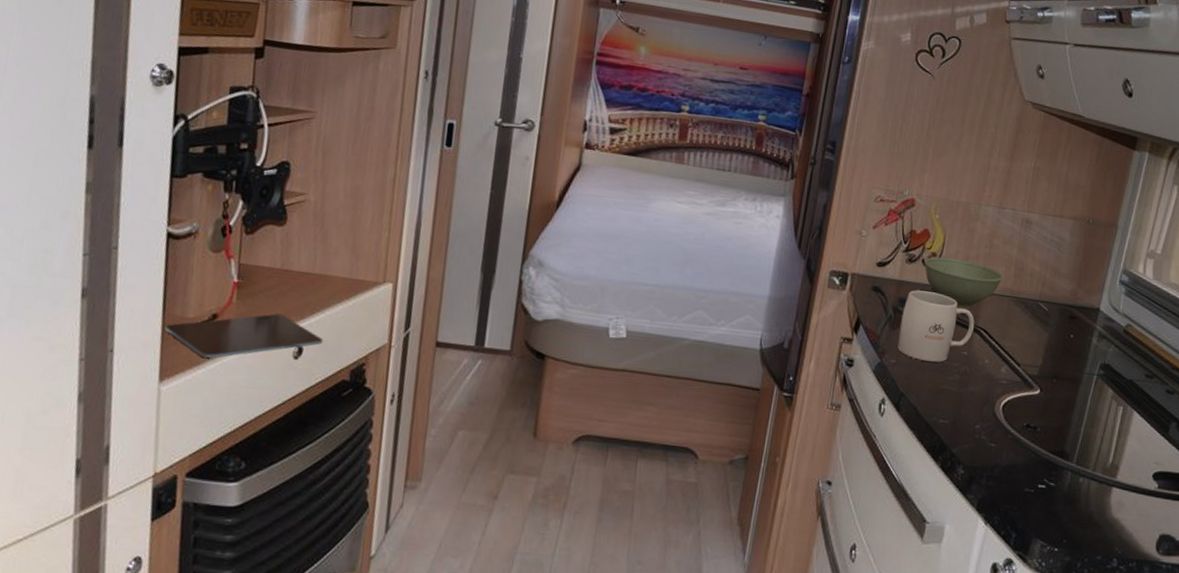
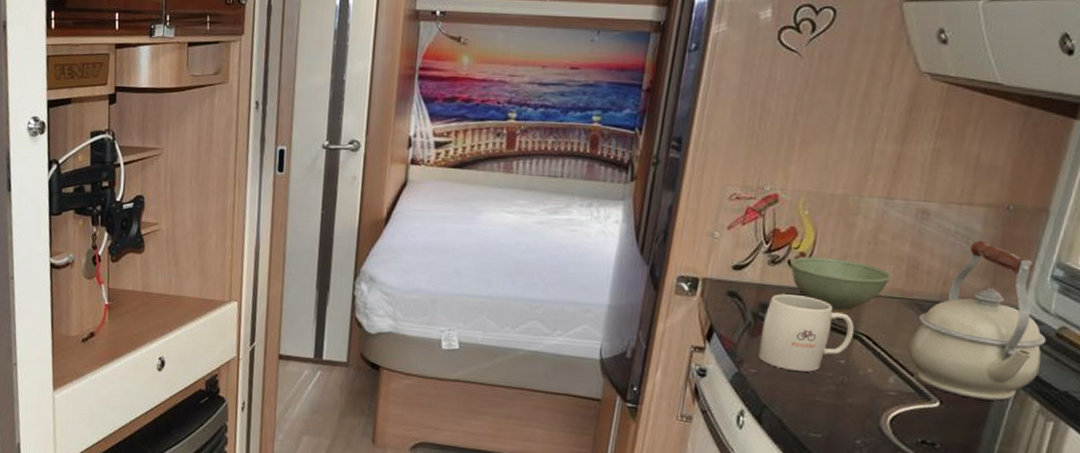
tablet: present [165,313,324,359] -> none [54,331,181,371]
kettle: none [1016,247,1116,389] -> present [908,240,1046,401]

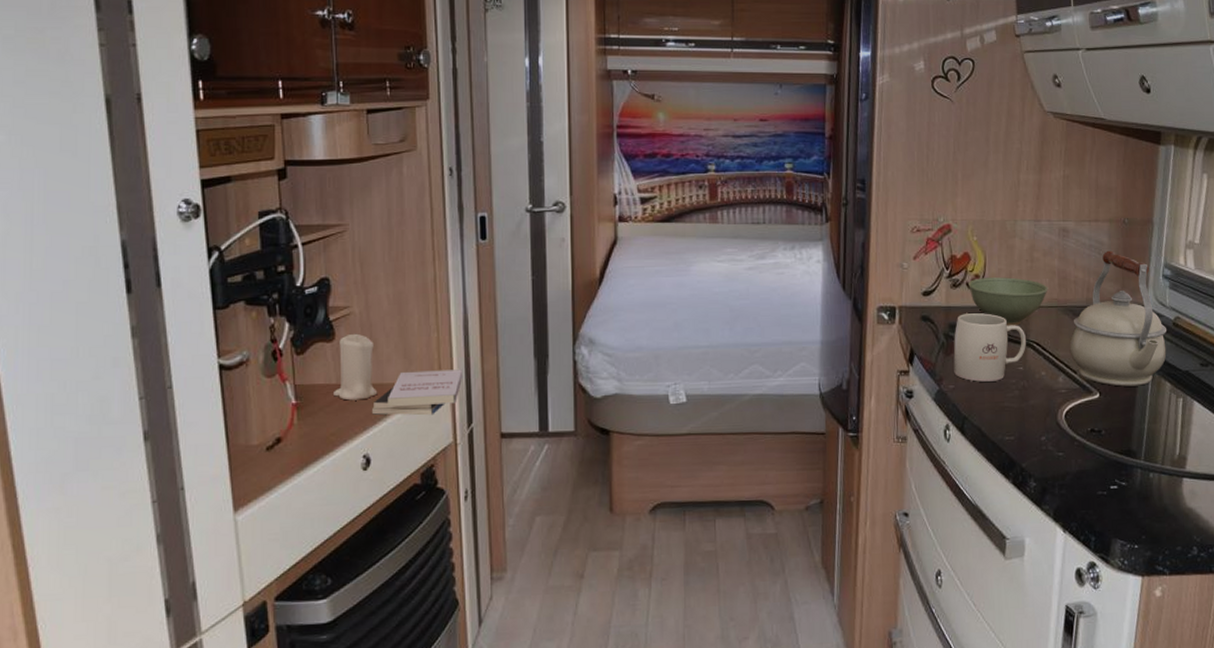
candle: none [138,248,176,309] -> present [332,333,378,401]
books: none [169,287,251,330] -> present [371,369,463,416]

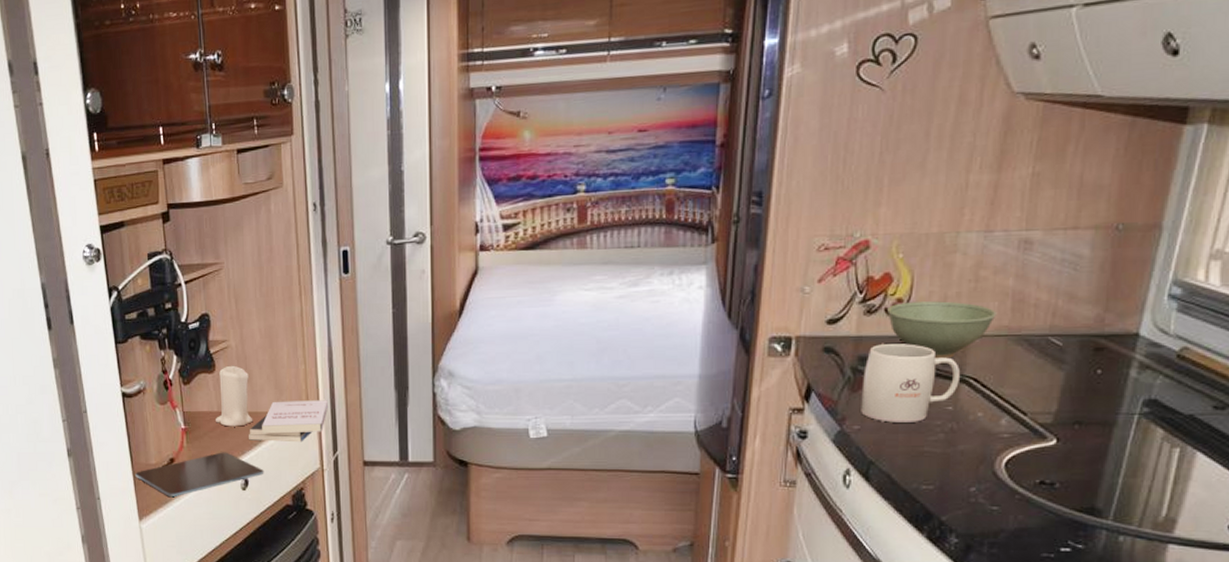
tablet: none [232,428,389,483] -> present [135,452,264,498]
kettle: present [1069,250,1167,387] -> none [1019,265,1166,432]

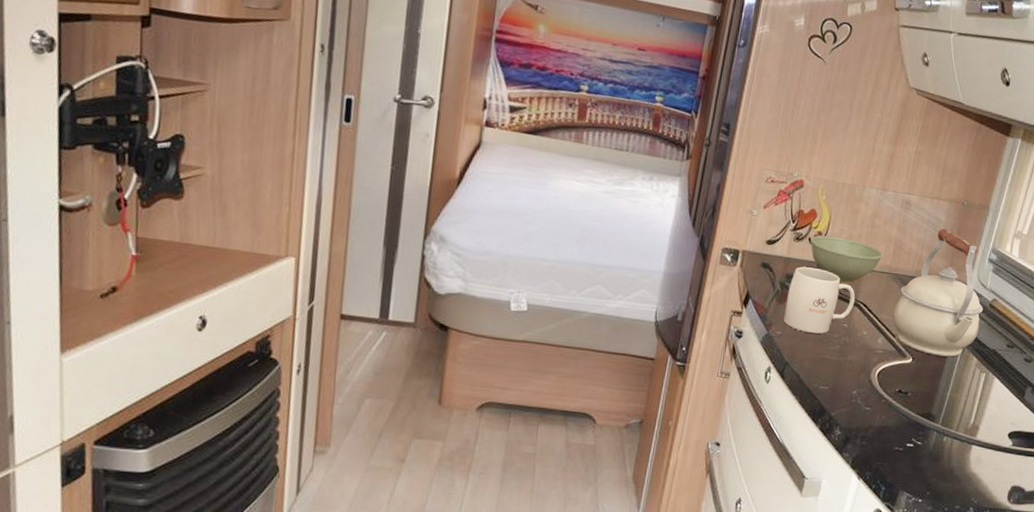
tablet: present [135,452,264,498] -> none [63,286,227,331]
candle: present [215,365,253,427] -> none [175,194,223,263]
books: present [248,400,329,443] -> none [212,240,311,288]
kettle: none [1019,265,1166,432] -> present [892,228,983,357]

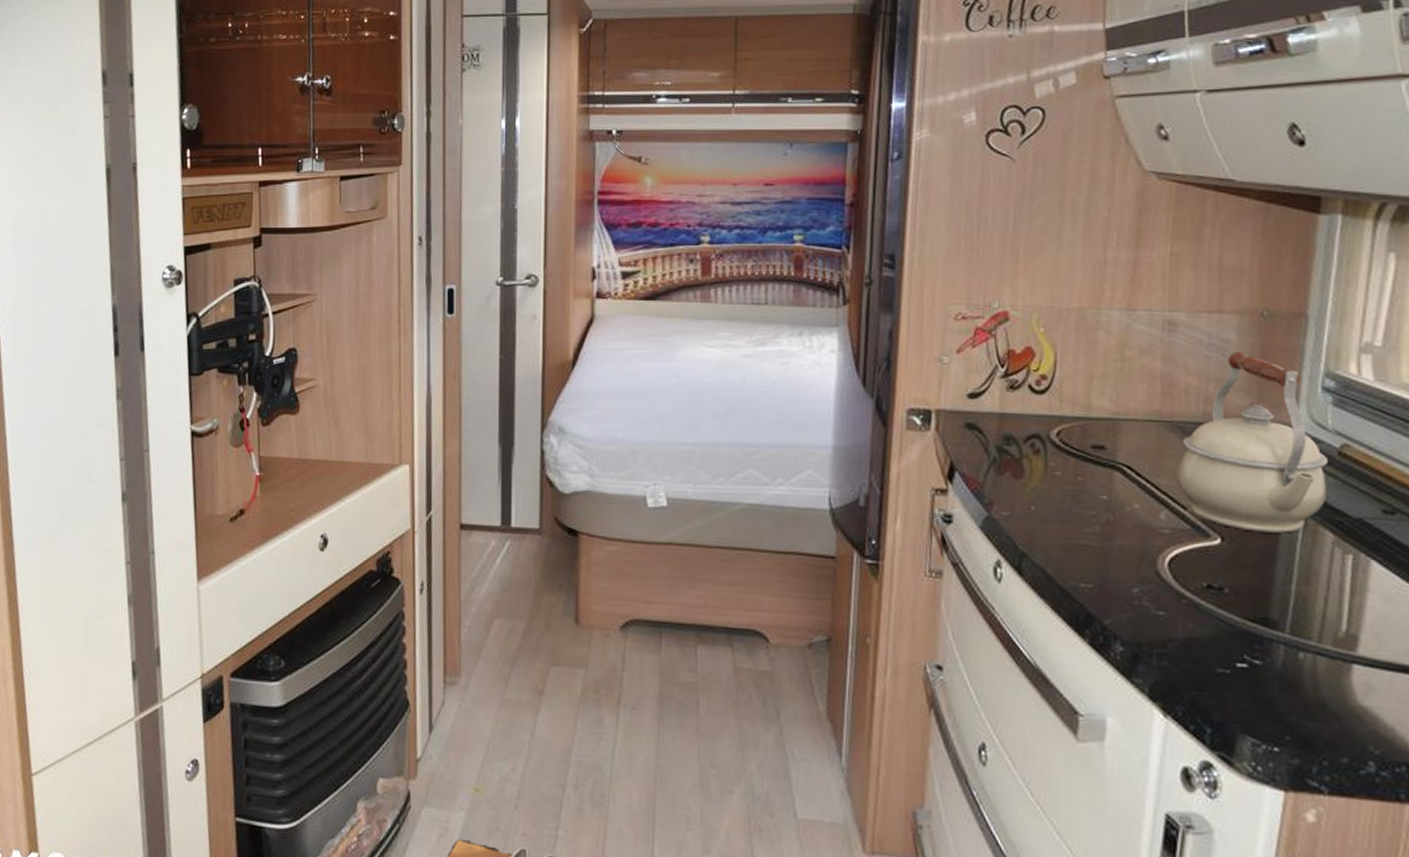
mug: present [783,266,856,334] -> none [1008,423,1114,511]
bowl: present [810,235,884,286] -> none [1031,379,1146,443]

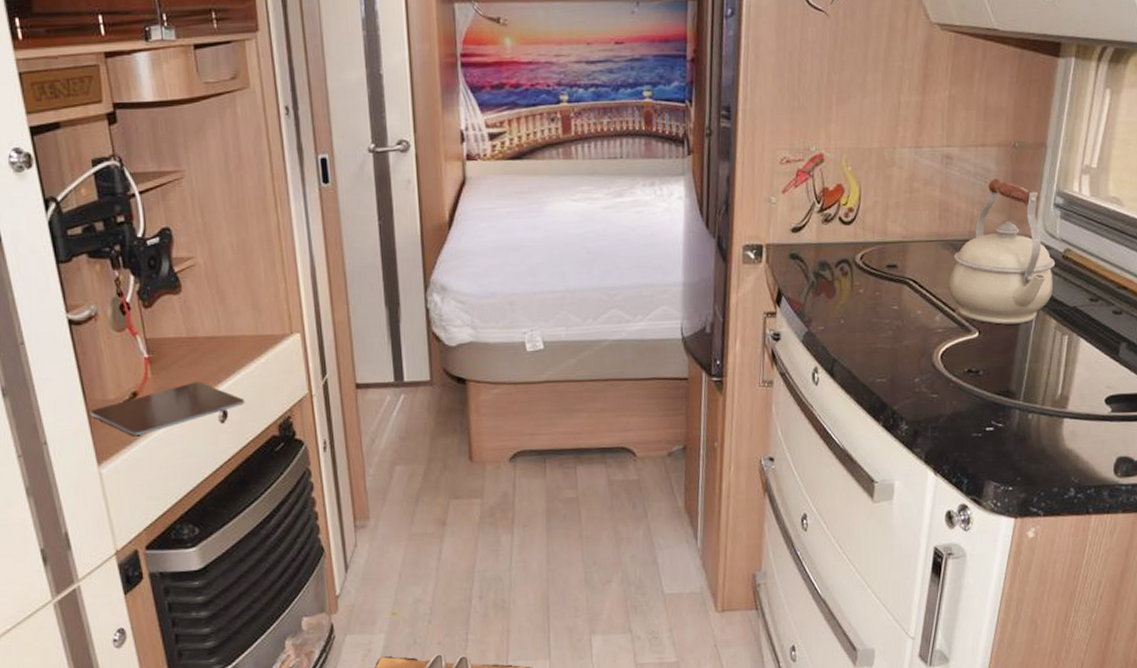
tablet: none [198,505,347,556] -> present [90,381,245,437]

